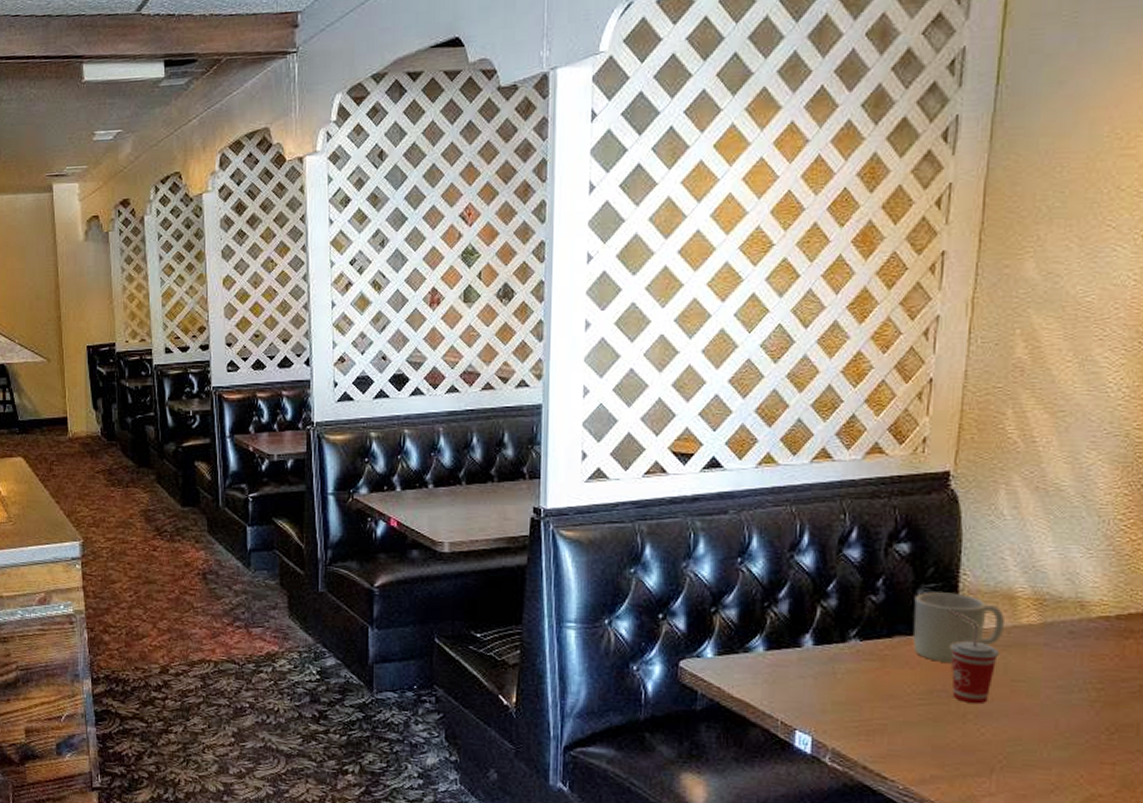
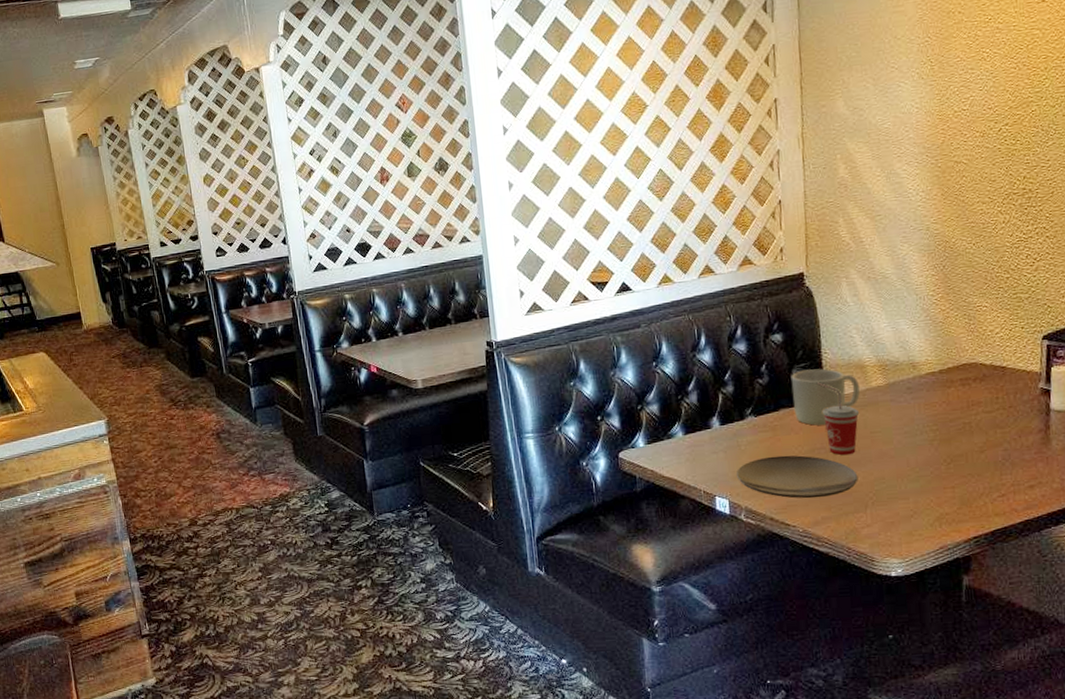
plate: none [825,691,987,752] -> present [736,455,858,499]

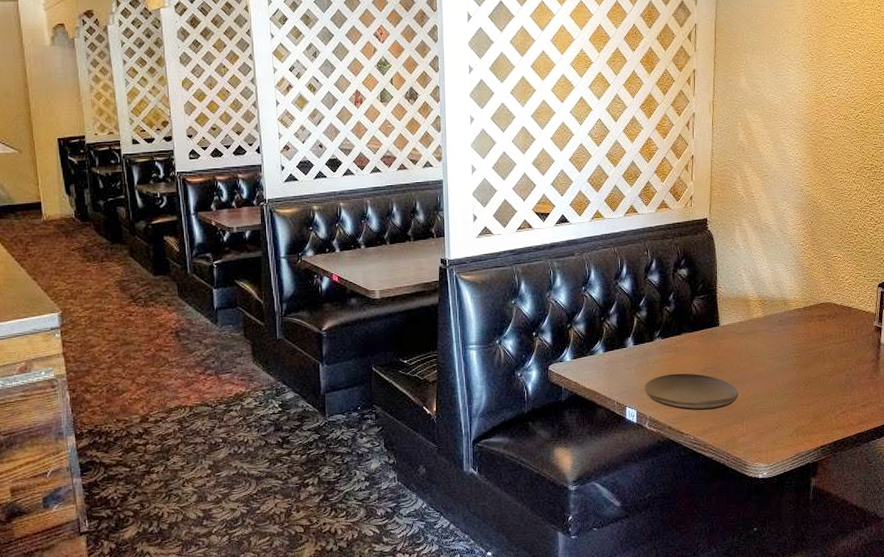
mug: present [790,368,861,426] -> none [692,300,745,349]
beverage cup: present [816,382,860,456] -> none [711,312,743,375]

